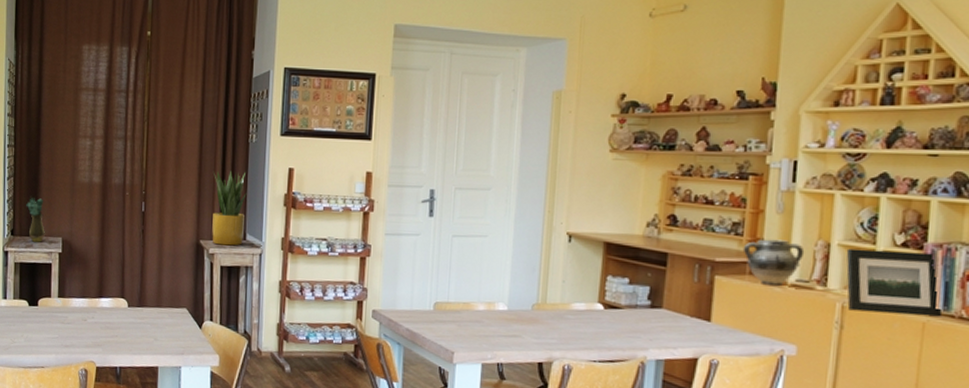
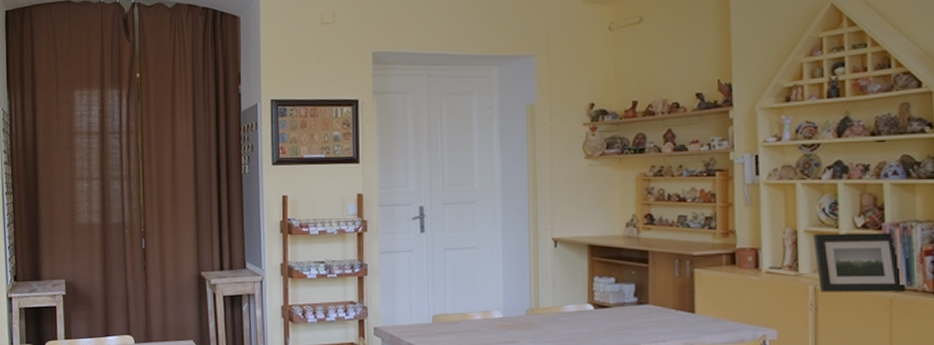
vase: present [26,197,45,242] -> none [27,241,48,286]
planter: present [212,170,247,246] -> none [210,202,244,275]
ceramic pot: present [742,239,805,287] -> none [717,230,775,275]

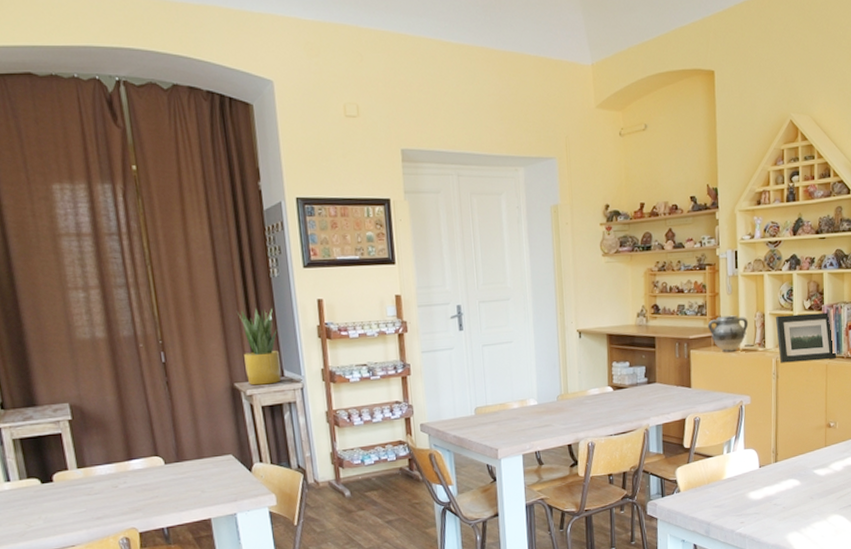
planter: none [210,202,244,275] -> present [237,308,282,386]
ceramic pot: none [717,230,775,275] -> present [707,315,749,353]

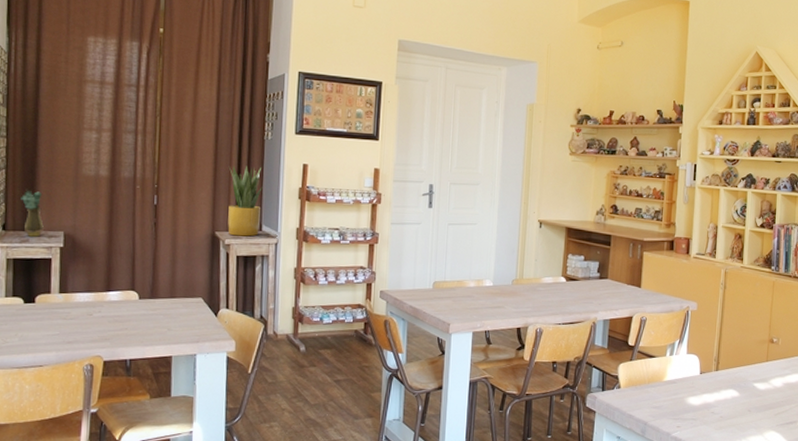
vase: none [14,363,46,413] -> present [21,190,44,237]
ceramic pot: present [707,315,749,353] -> none [662,223,702,259]
picture frame: present [775,312,837,363] -> none [727,229,785,277]

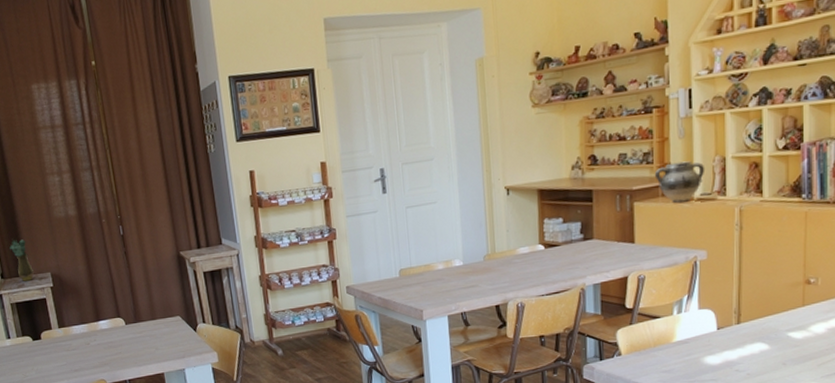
planter: present [227,165,263,237] -> none [181,182,220,254]
ceramic pot: none [662,223,702,259] -> present [654,161,705,204]

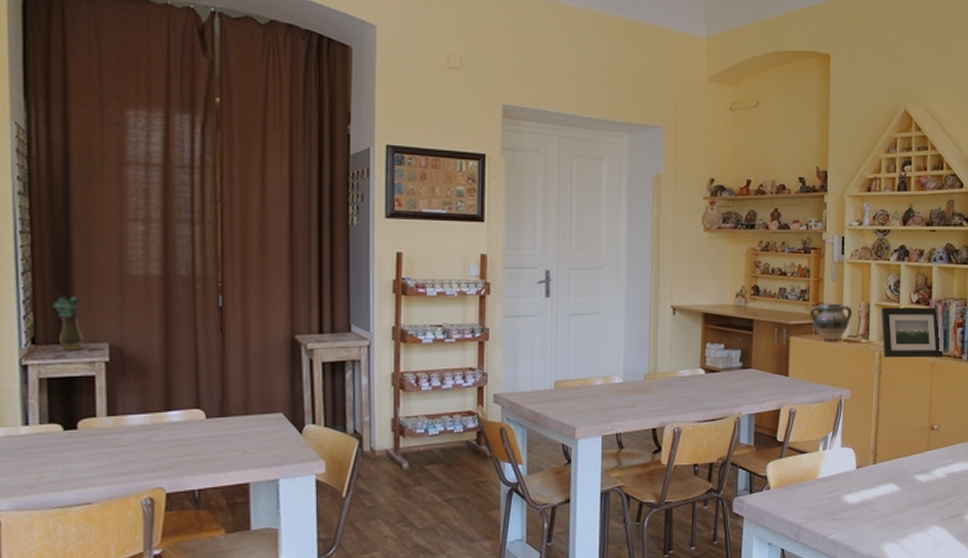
picture frame: none [739,151,820,213] -> present [880,307,944,358]

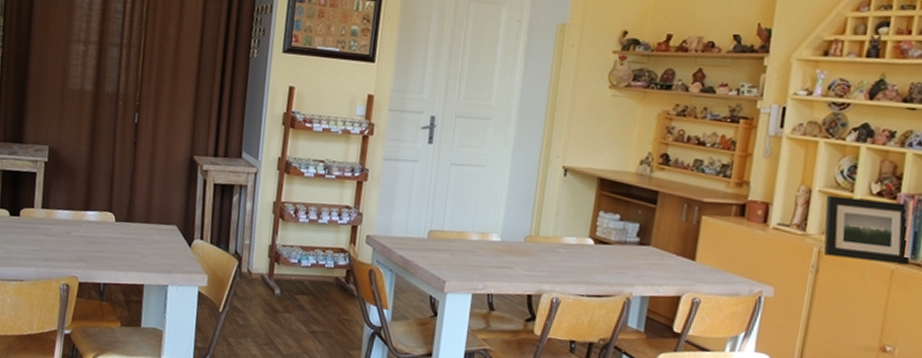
vase: present [53,295,83,351] -> none [12,101,31,150]
ceramic pot: present [809,303,853,342] -> none [729,181,788,230]

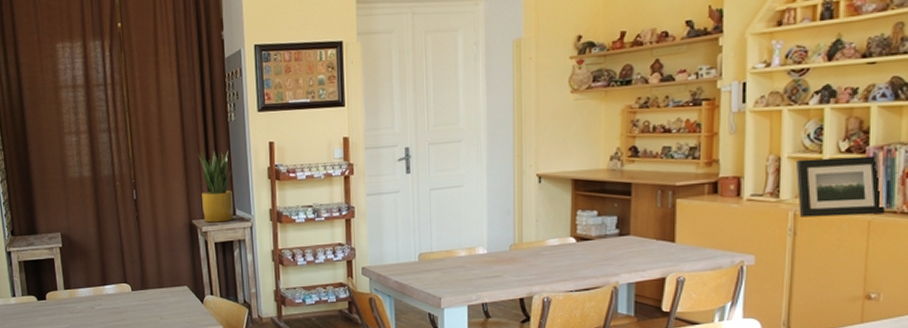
planter: none [206,85,245,164] -> present [198,150,233,223]

